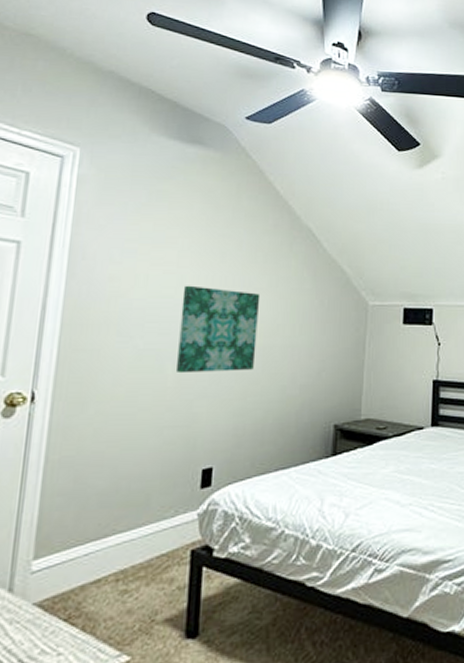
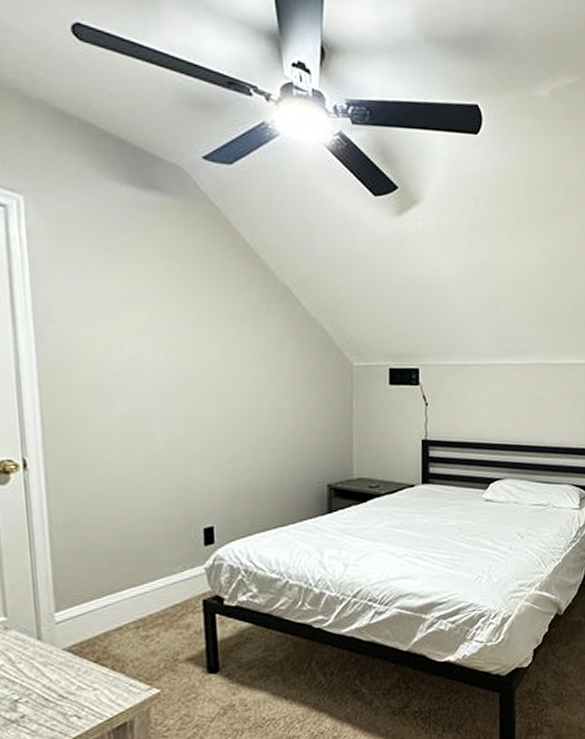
wall art: present [177,285,261,374] -> none [160,348,243,438]

